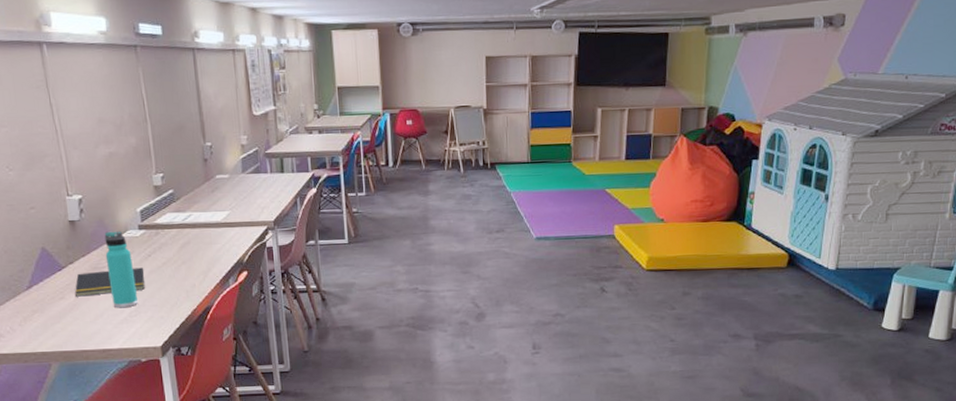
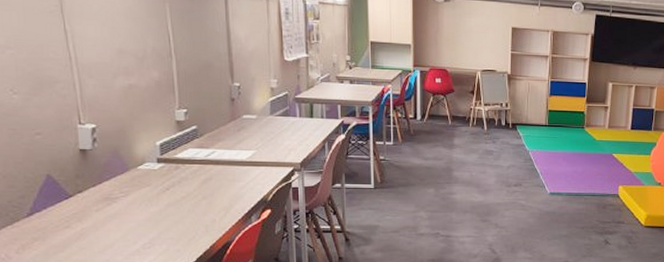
notepad: present [74,267,145,297] -> none [82,200,162,226]
thermos bottle: present [104,231,138,308] -> none [119,162,152,240]

